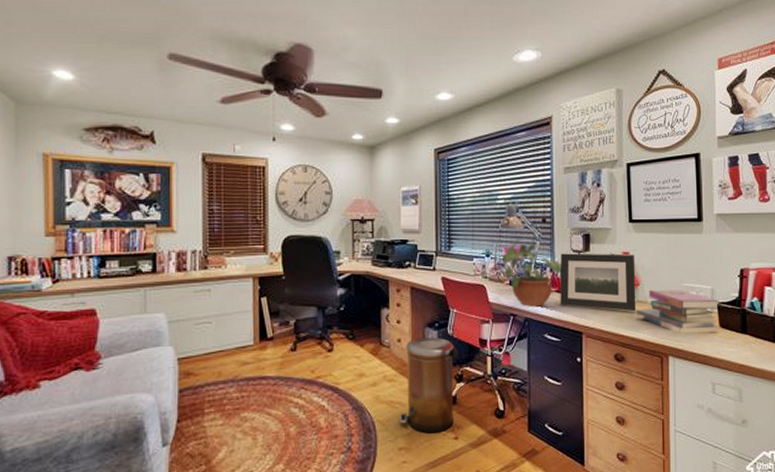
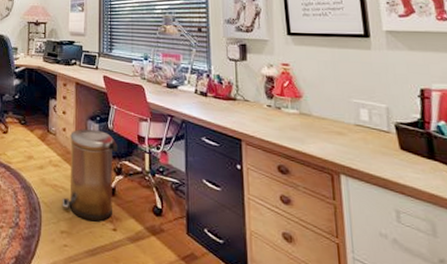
potted plant: present [499,238,562,308] -> none [156,45,219,111]
picture frame: present [560,253,636,312] -> none [216,61,300,124]
books: present [636,289,719,334] -> none [300,102,400,155]

